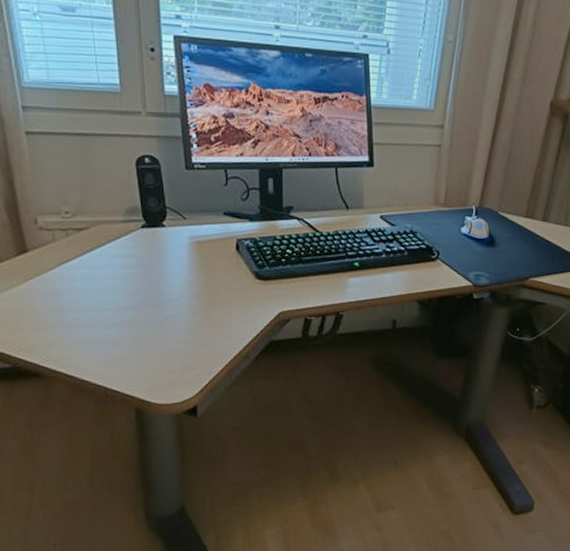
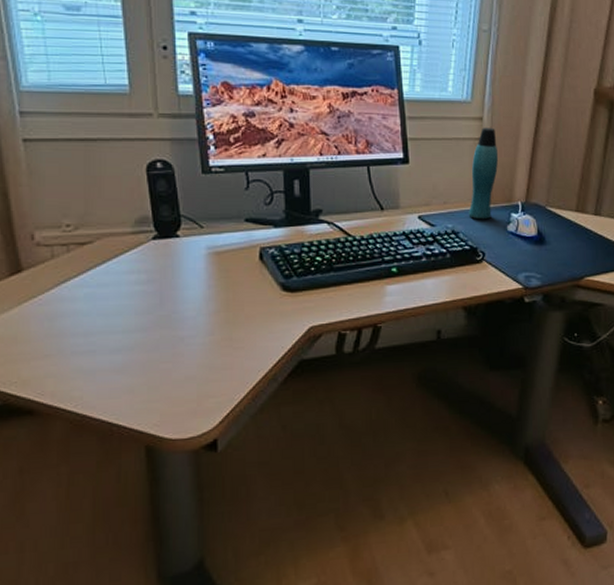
bottle: none [426,135,457,222] -> present [468,127,499,220]

